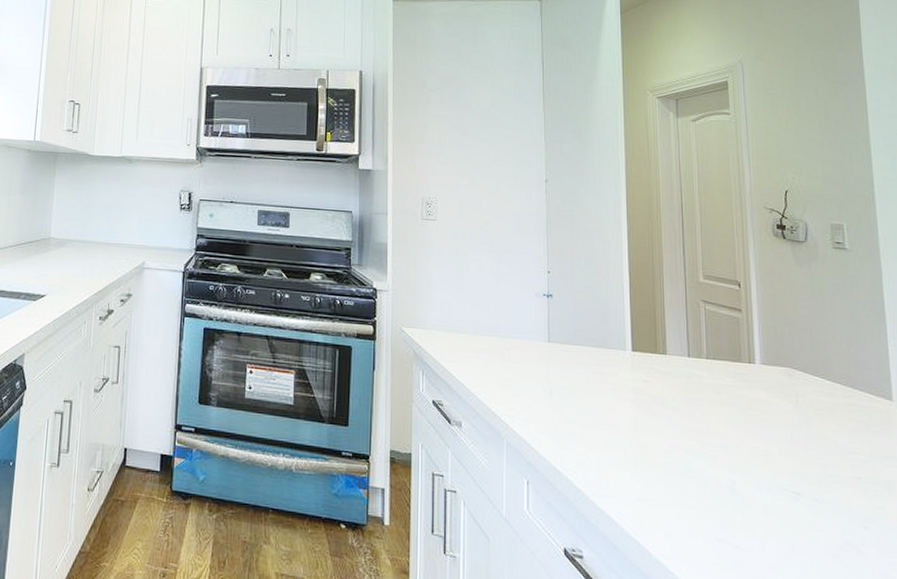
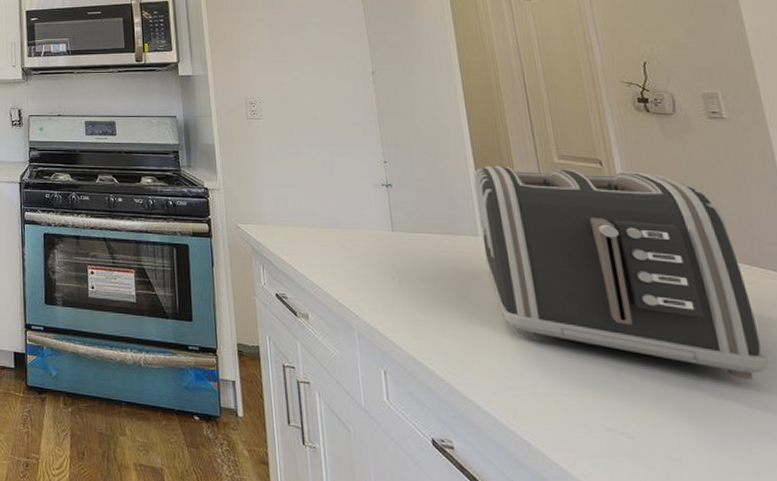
toaster: none [627,281,857,494] -> present [473,166,768,380]

